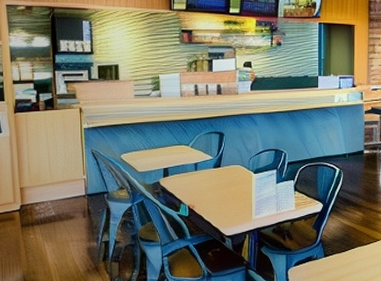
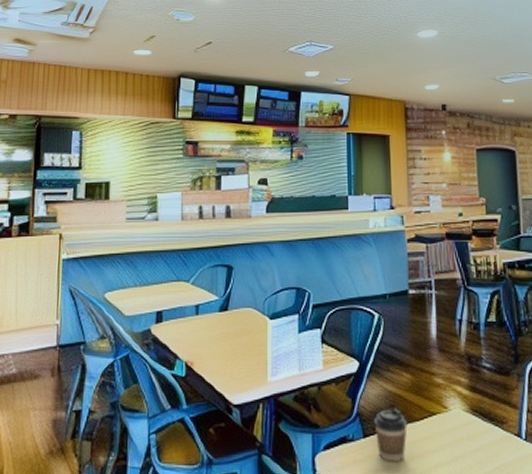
coffee cup: none [333,236,358,273] -> present [374,408,408,461]

